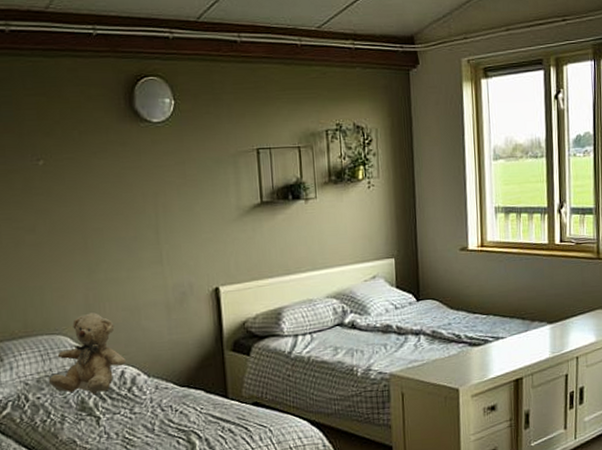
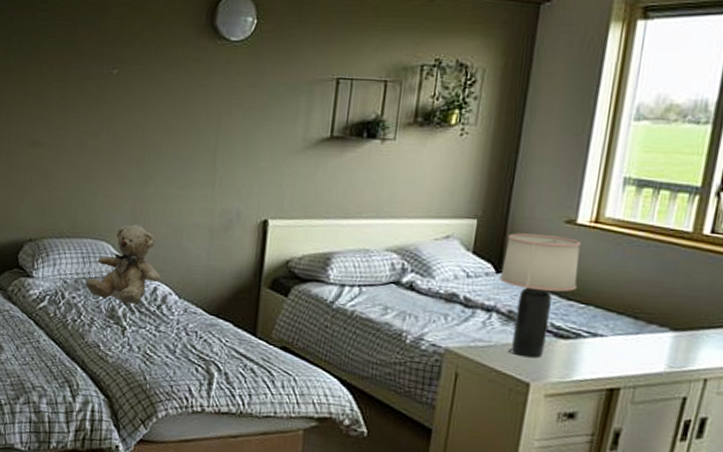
table lamp: none [419,262,479,368] -> present [498,233,582,359]

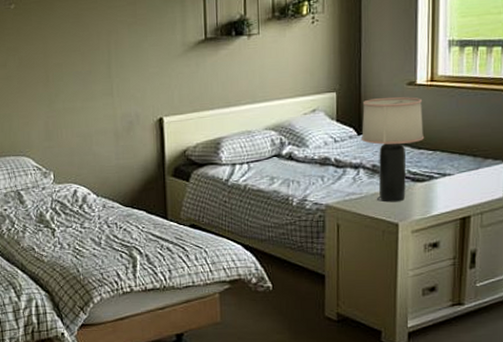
teddy bear: present [85,224,160,306] -> none [13,138,78,210]

